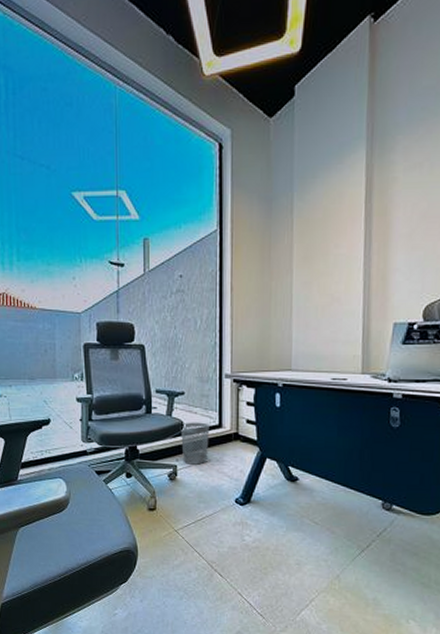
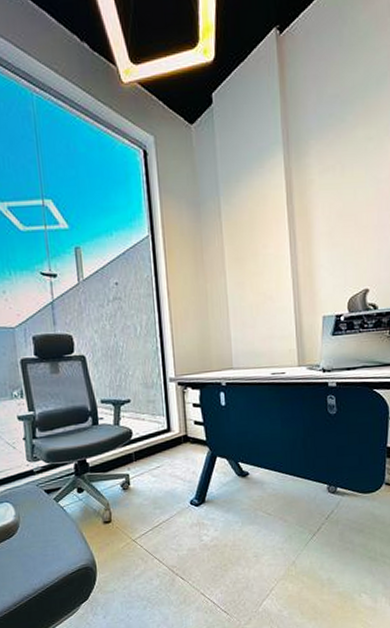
wastebasket: present [180,422,210,465] -> none [129,428,160,472]

